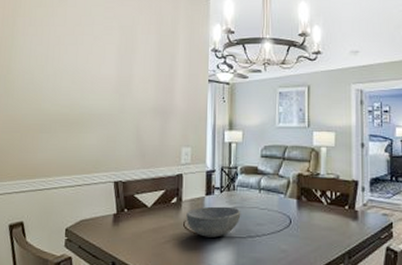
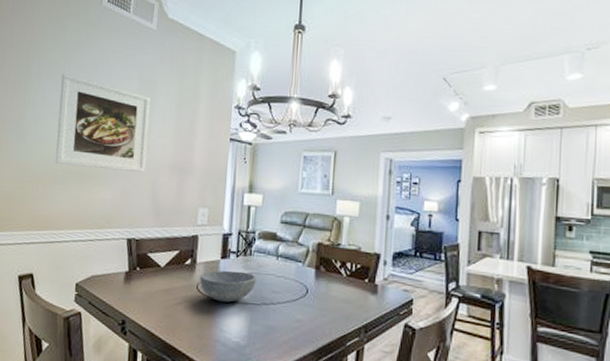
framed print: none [42,28,131,118] -> present [55,73,150,173]

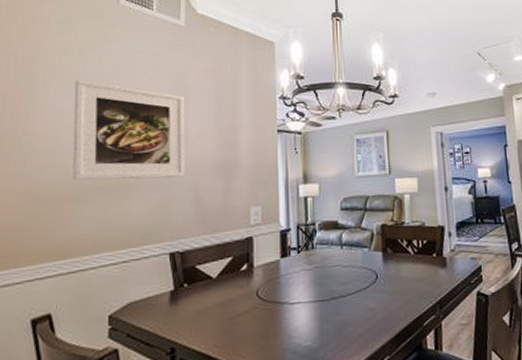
bowl: present [200,270,257,303] -> none [259,267,322,305]

